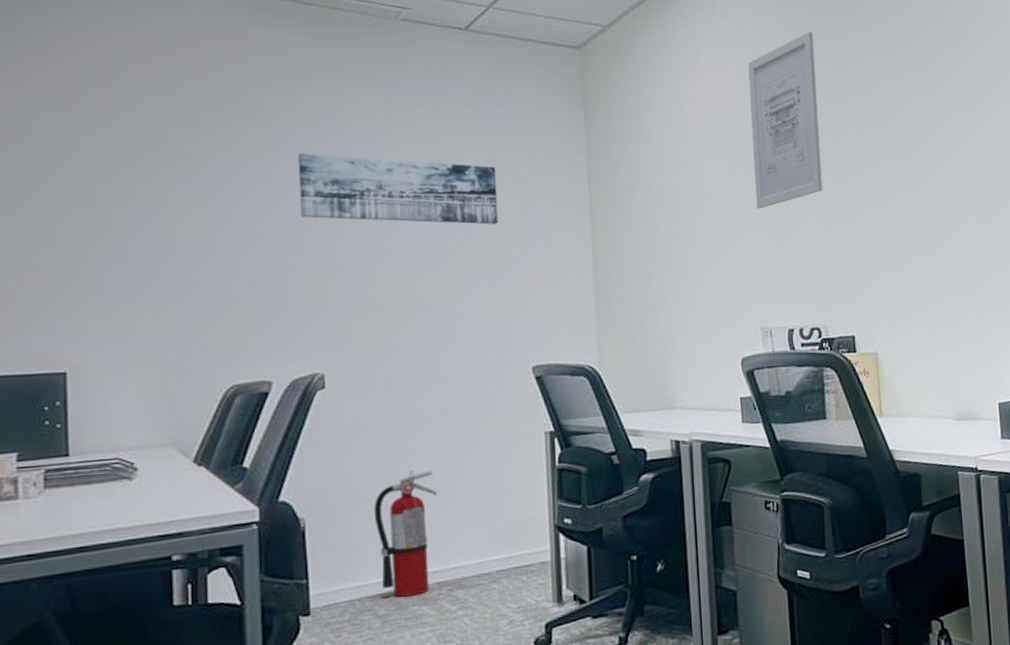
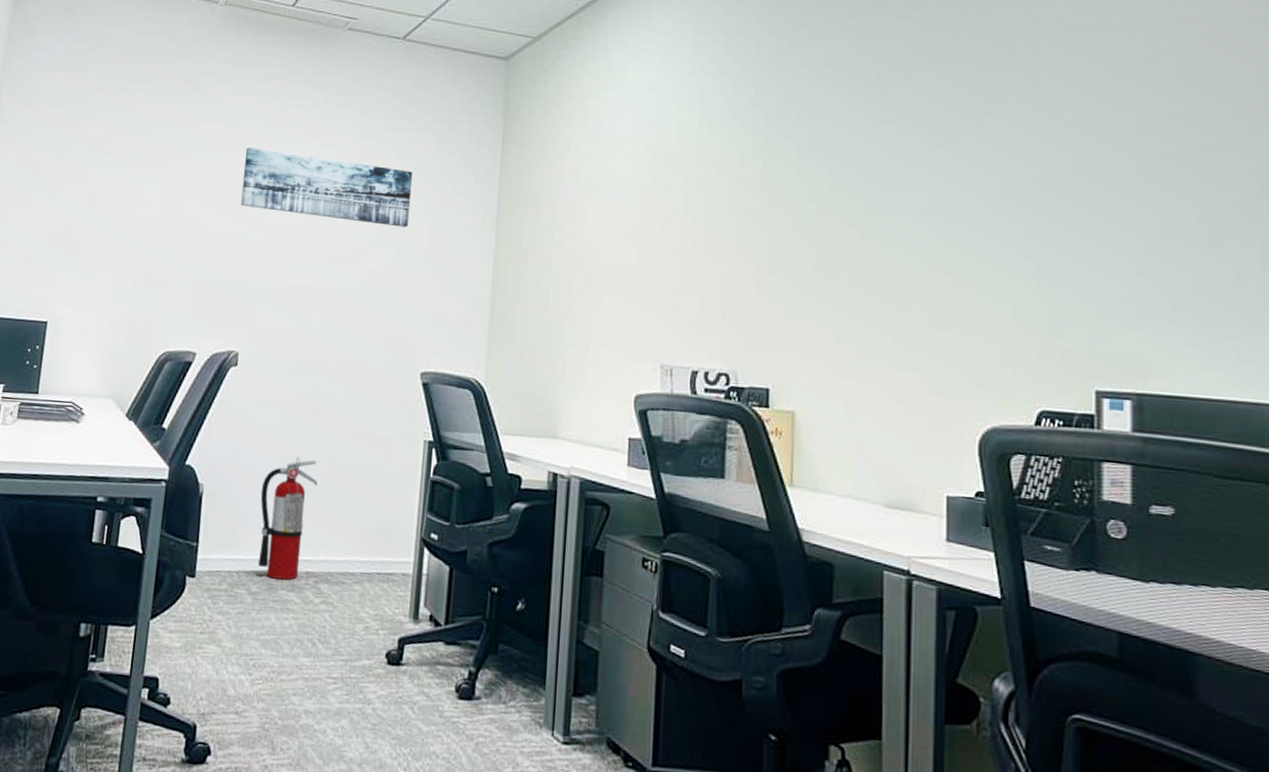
wall art: present [748,31,823,209] -> none [671,47,757,236]

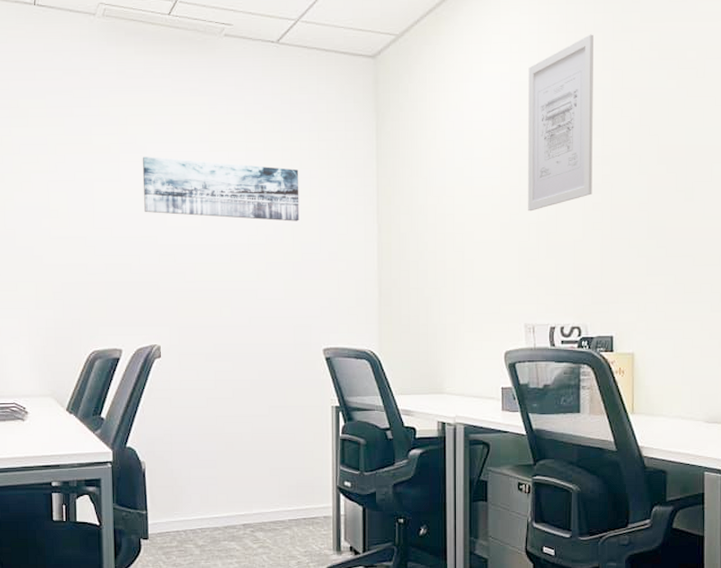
fire extinguisher: present [258,457,317,580] -> none [196,431,244,533]
wall art: none [671,47,757,236] -> present [528,34,594,212]

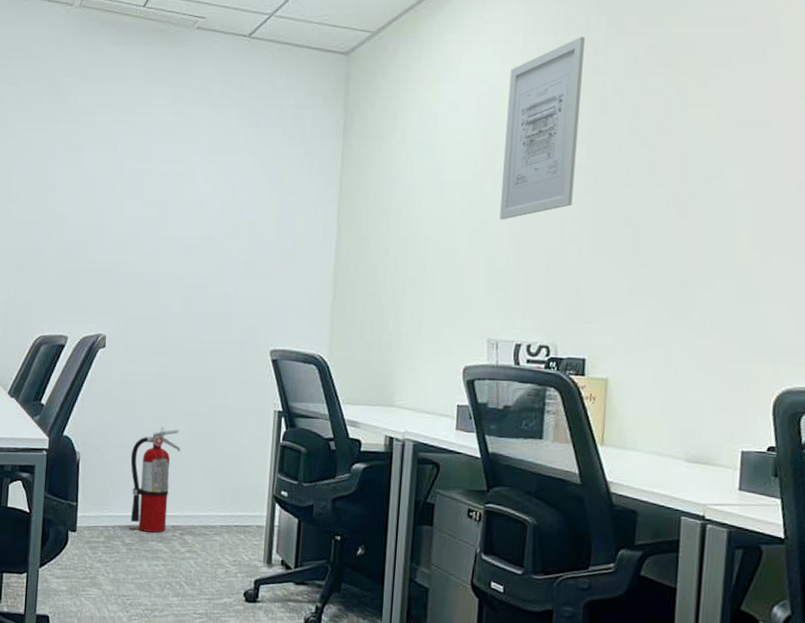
wall art: present [142,156,300,222] -> none [102,145,260,218]
fire extinguisher: none [196,431,244,533] -> present [130,427,180,533]

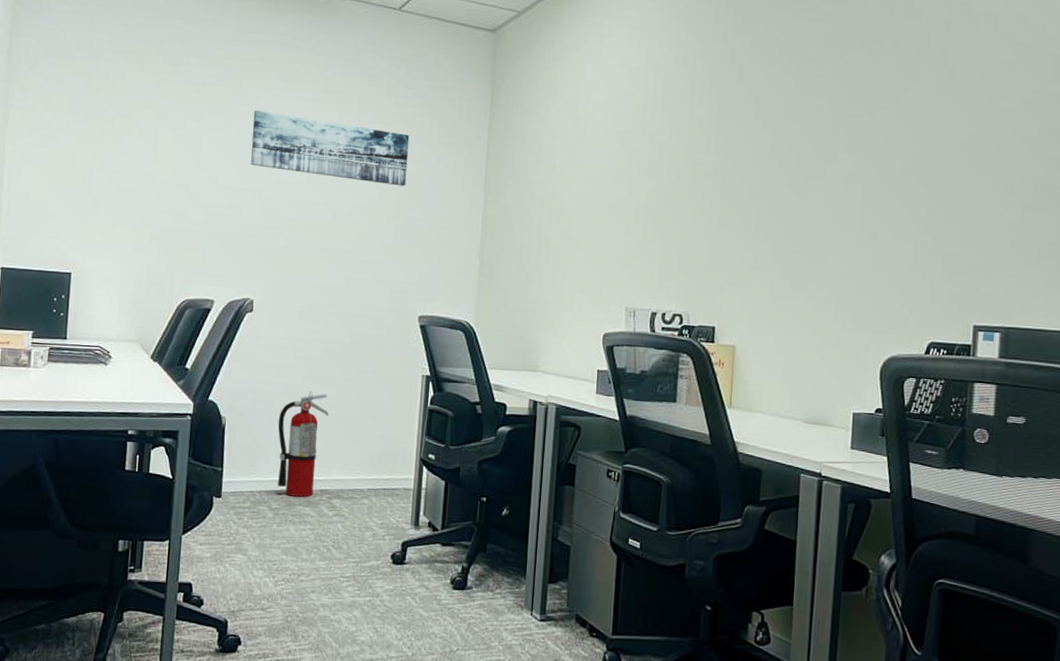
wall art: none [102,145,260,218] -> present [250,110,410,186]
wall art: present [500,36,585,220] -> none [637,26,714,195]

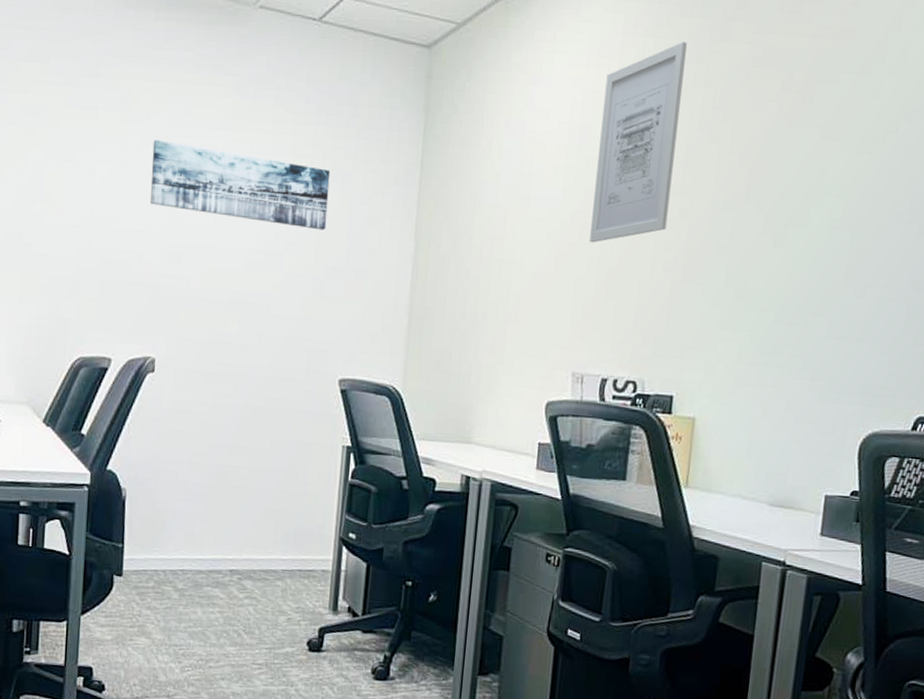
fire extinguisher: present [278,391,328,497] -> none [183,462,239,578]
wall art: none [637,26,714,195] -> present [589,41,687,243]

